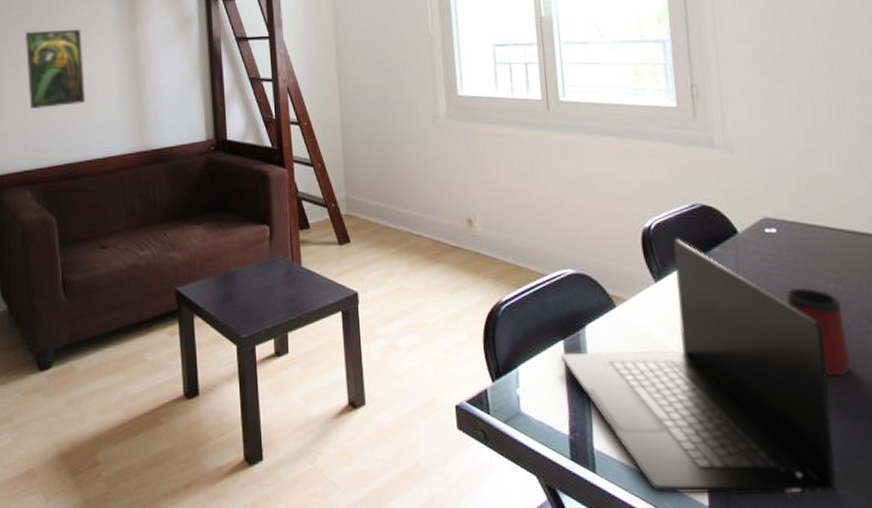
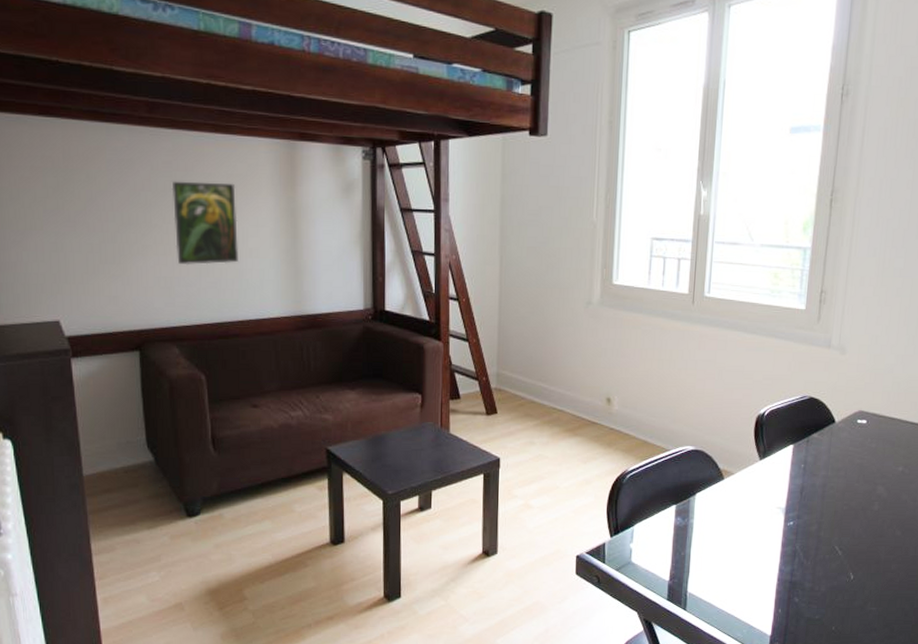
laptop: present [561,238,837,495] -> none [672,424,886,627]
mug: present [786,287,852,377] -> none [862,469,905,540]

